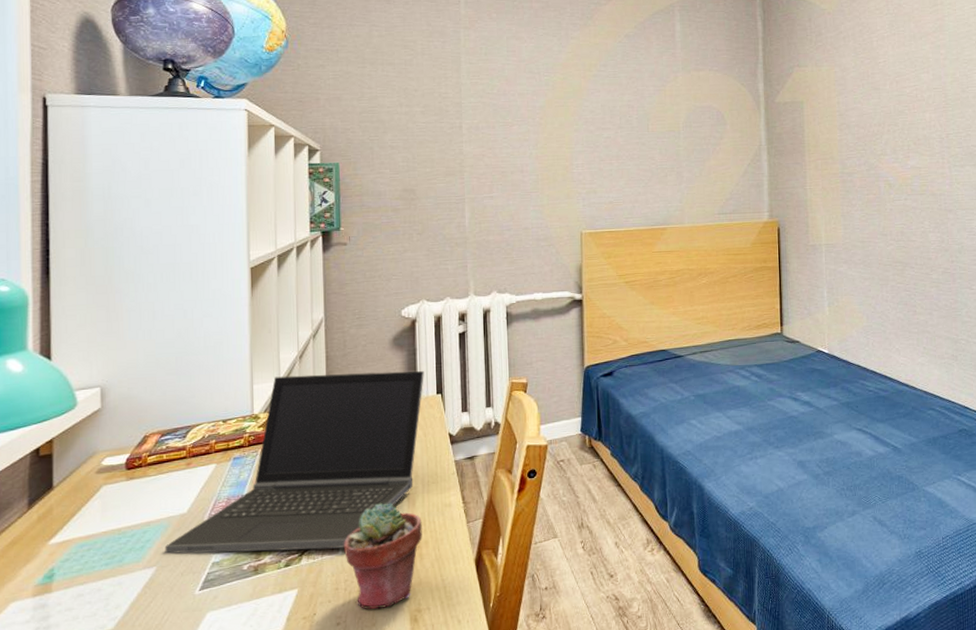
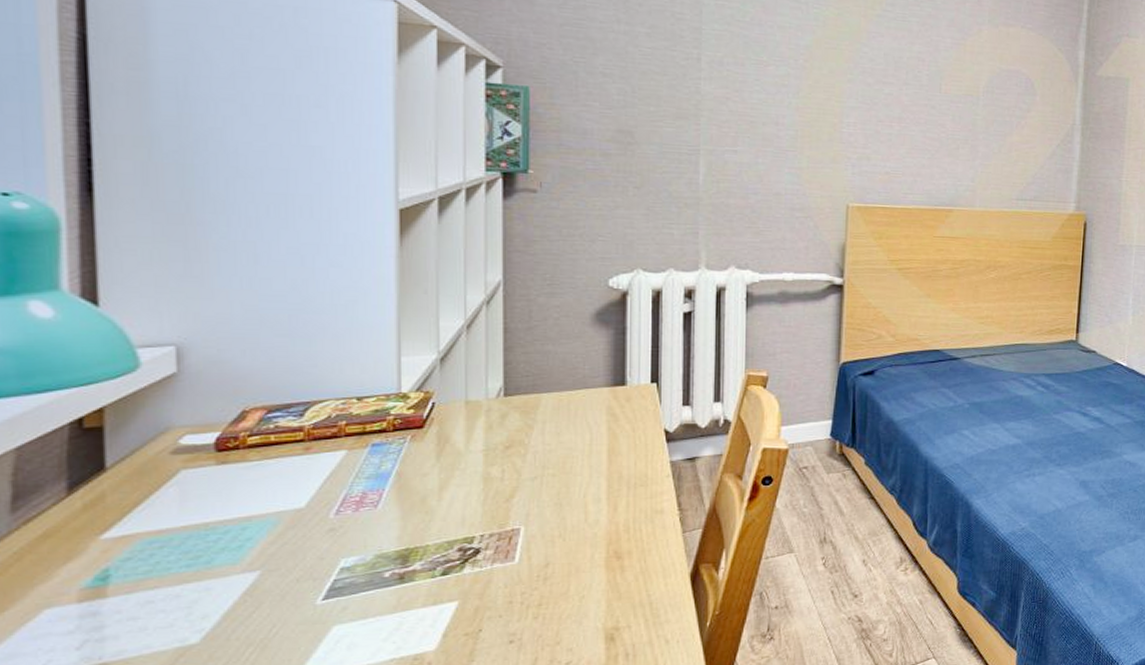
laptop computer: present [164,370,424,554] -> none [273,348,636,557]
potted succulent: present [343,503,422,609] -> none [520,506,625,626]

